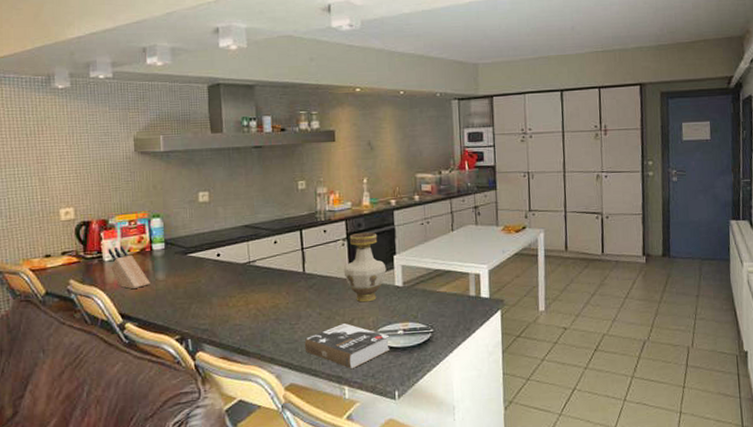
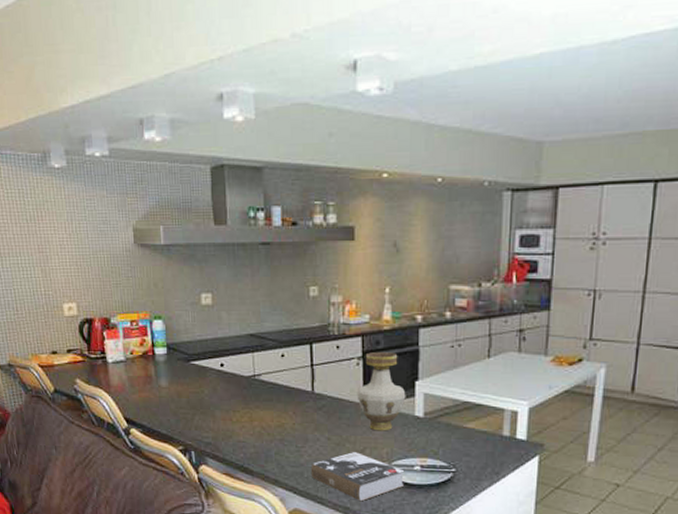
knife block: present [108,246,150,289] -> none [111,348,153,393]

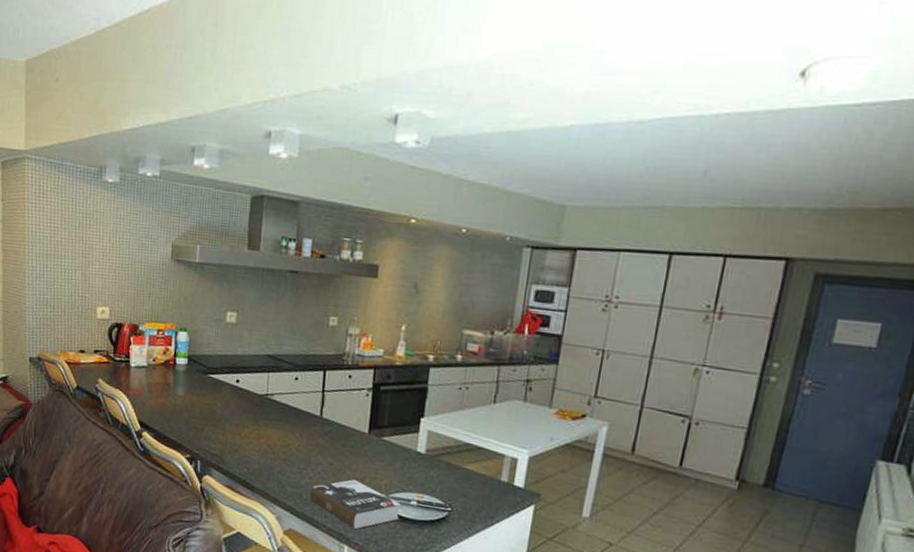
vase: present [357,352,406,431] -> none [362,385,411,463]

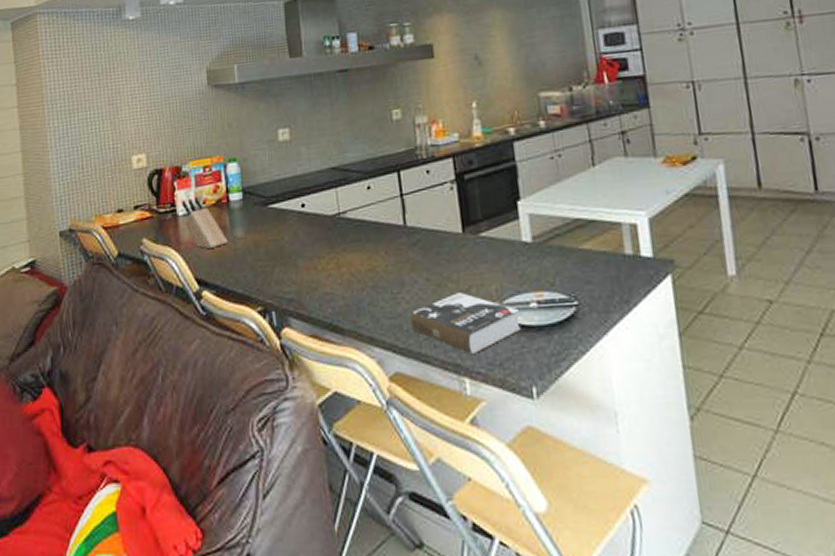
knife block: none [135,353,170,400] -> present [182,197,228,248]

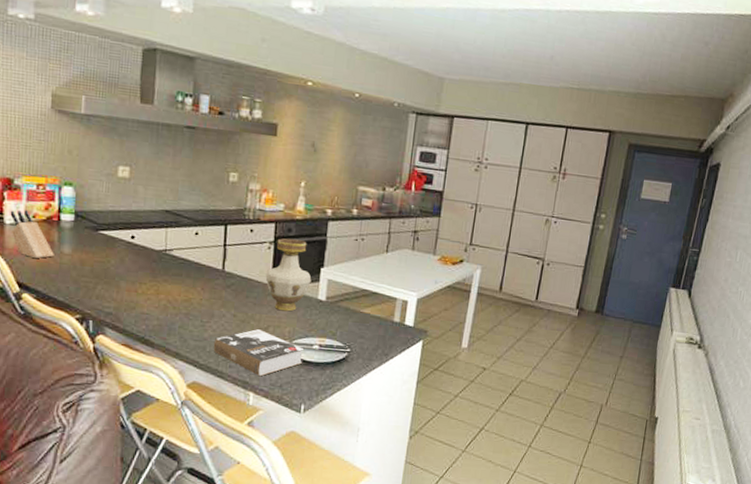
vase: none [454,171,510,265] -> present [265,238,312,312]

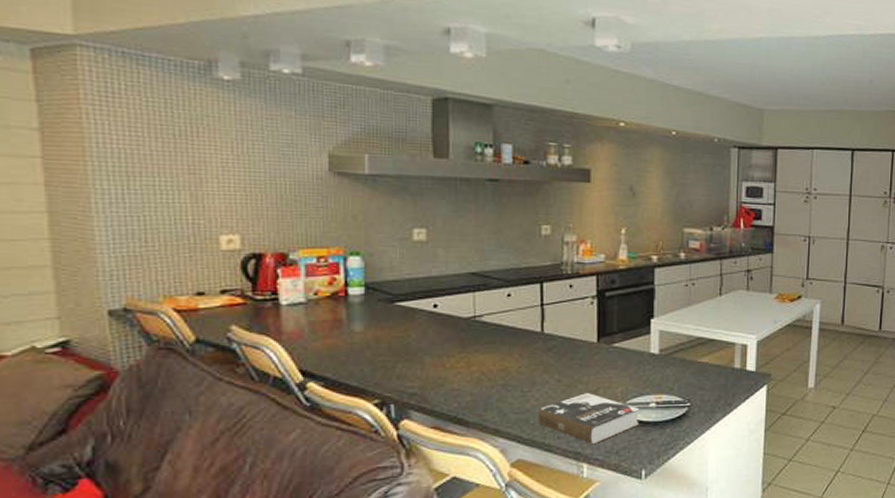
knife block: present [10,210,54,258] -> none [286,287,343,340]
vase: present [265,238,312,312] -> none [590,291,642,370]

